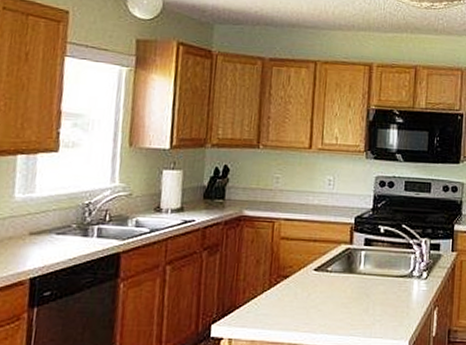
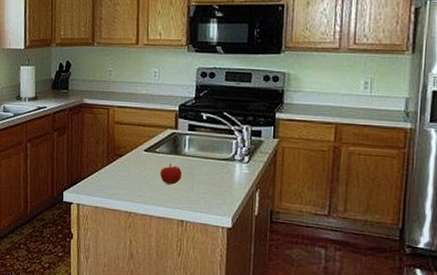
fruit: none [331,284,356,308] -> present [160,164,182,185]

